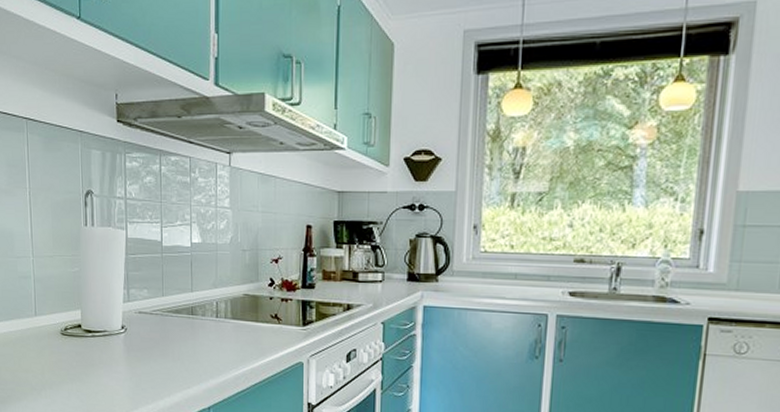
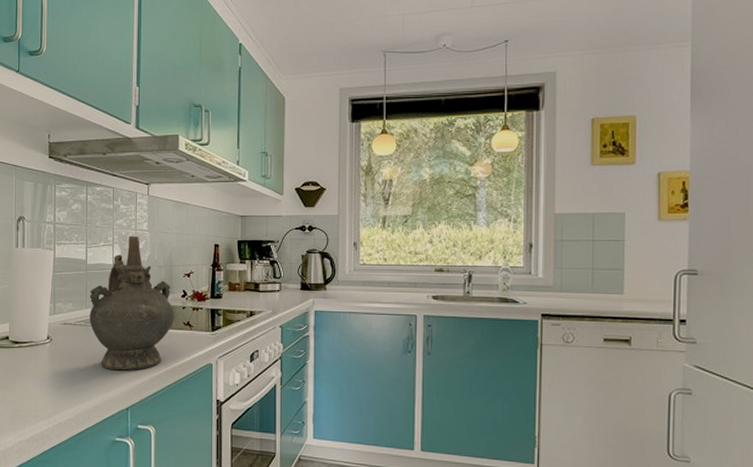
ceremonial vessel: none [166,214,261,367] -> present [89,235,175,371]

